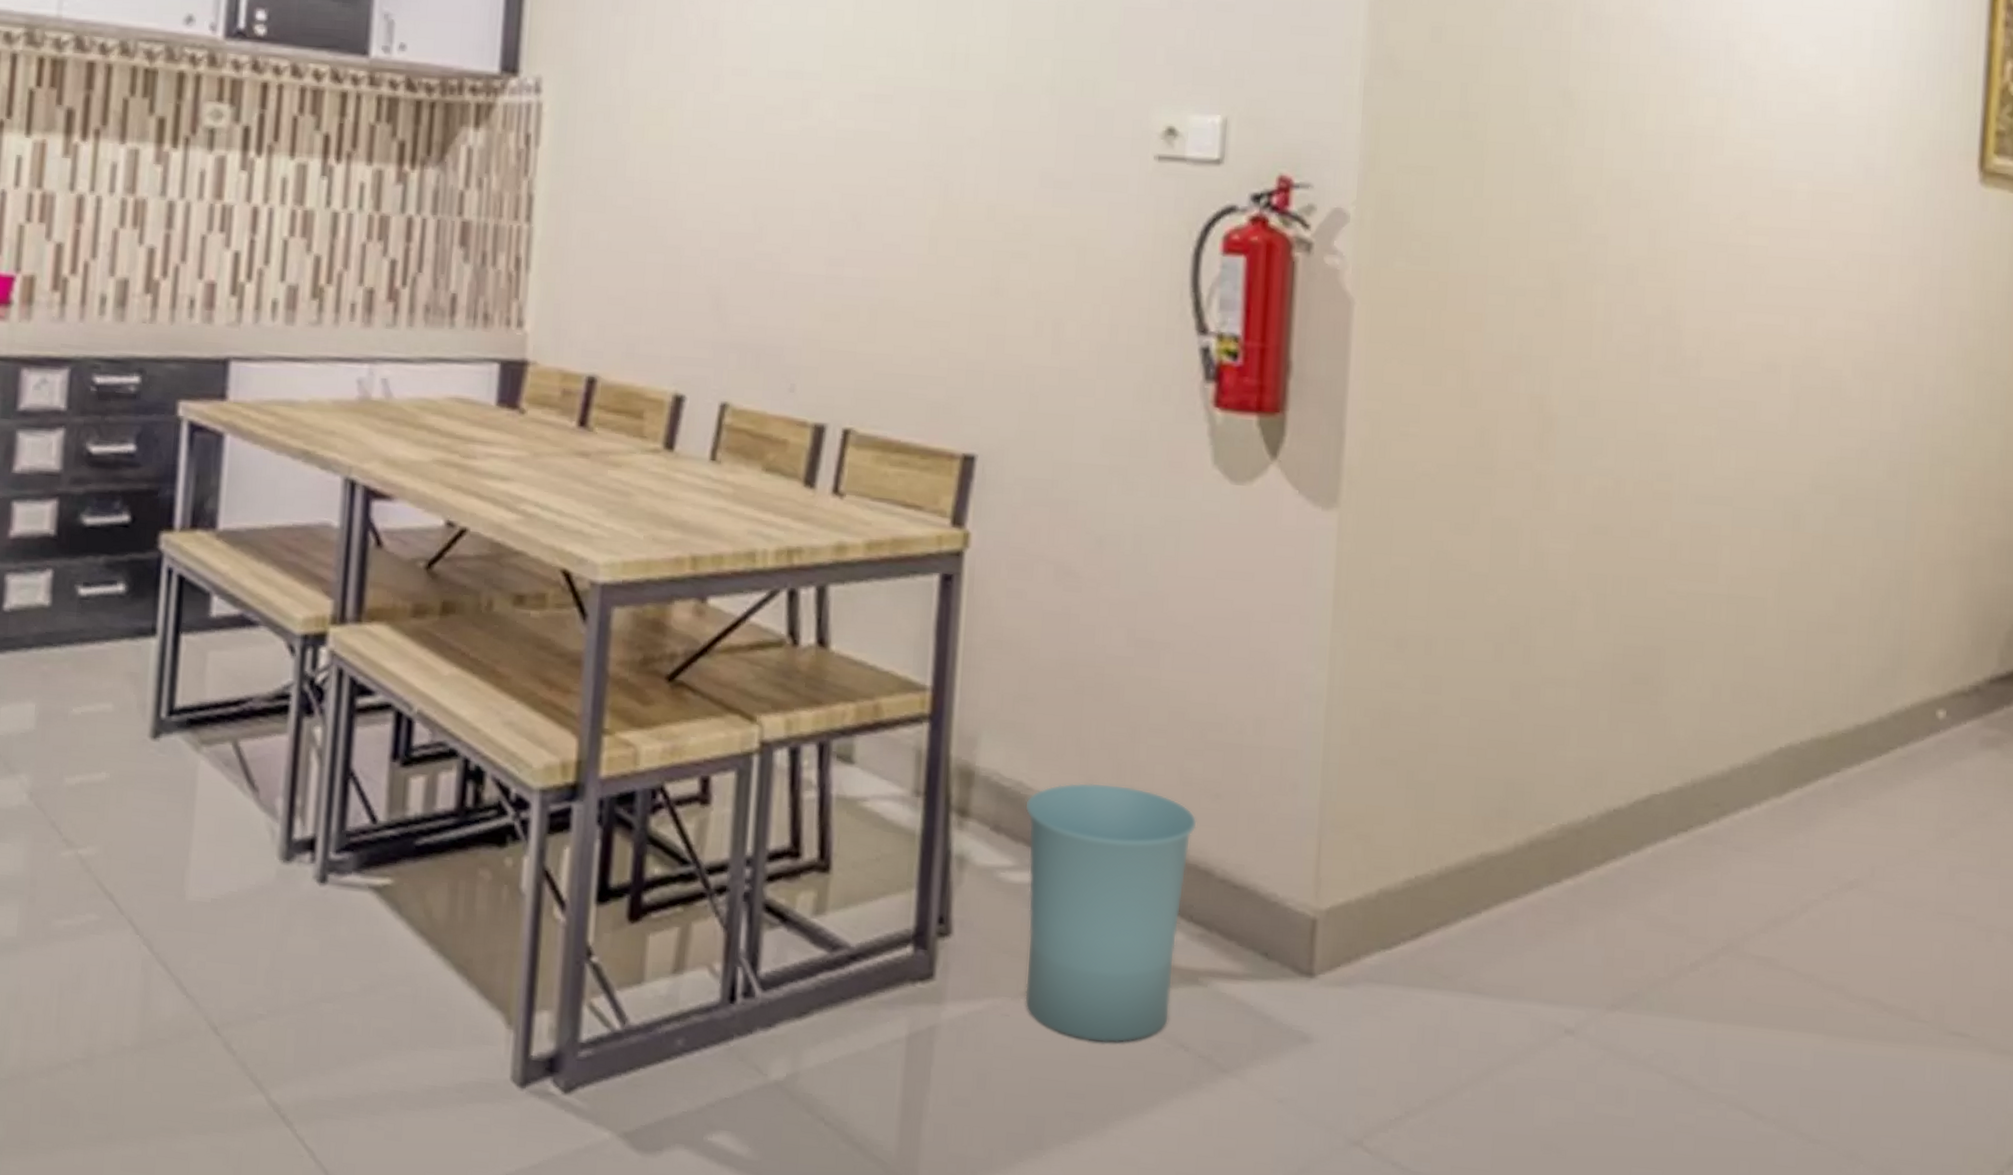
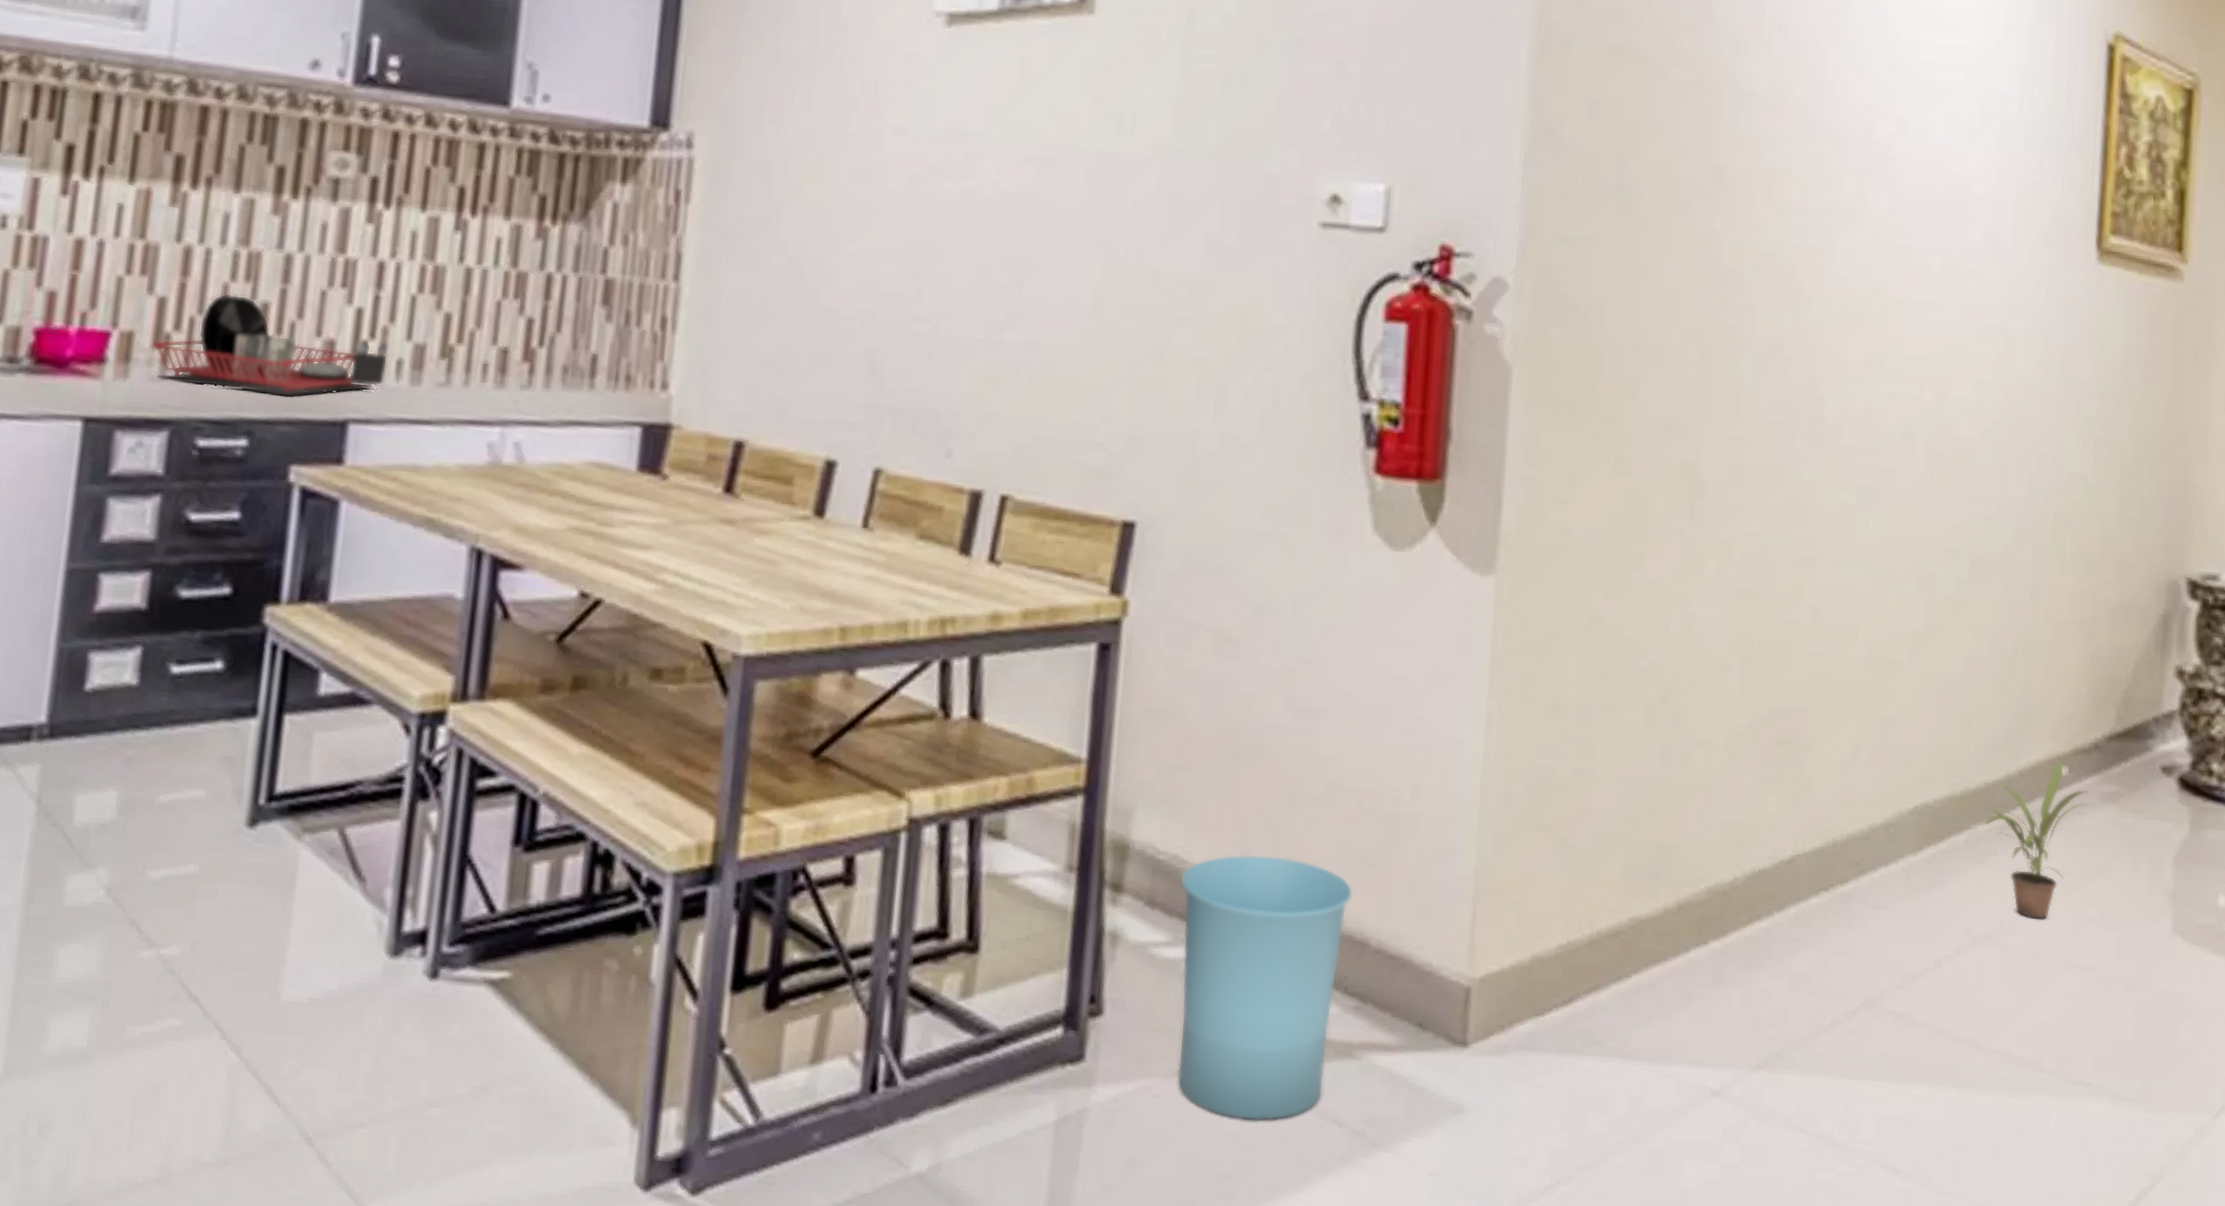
dish rack: none [52,239,265,337] -> present [152,293,389,398]
potted plant: none [1852,704,1976,866] -> present [1983,761,2095,920]

